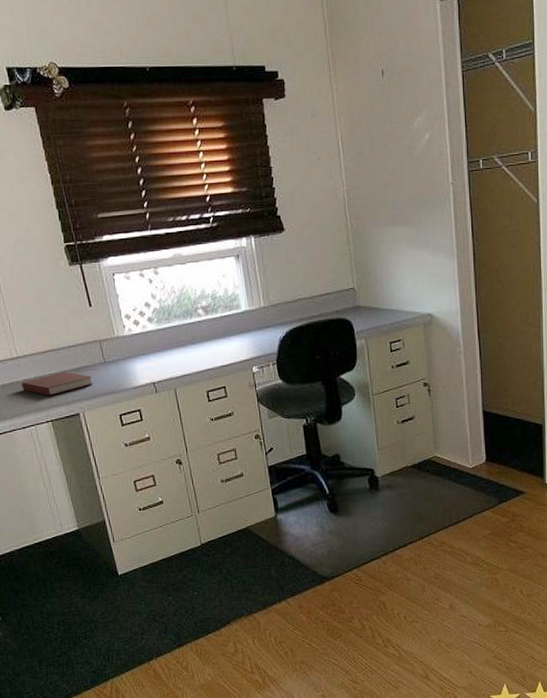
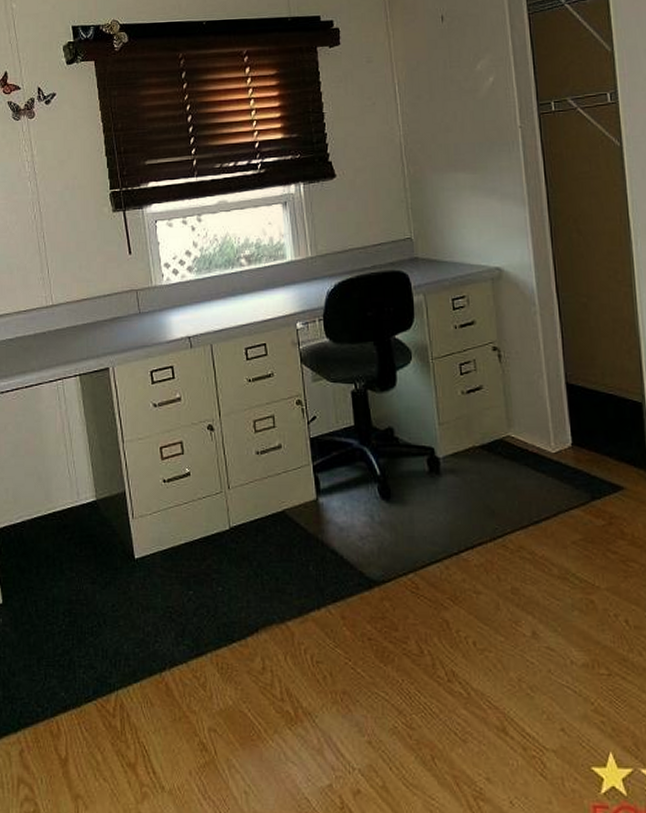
notebook: present [22,372,94,396] -> none [53,322,126,348]

